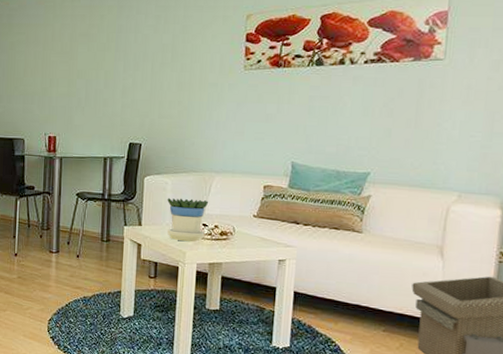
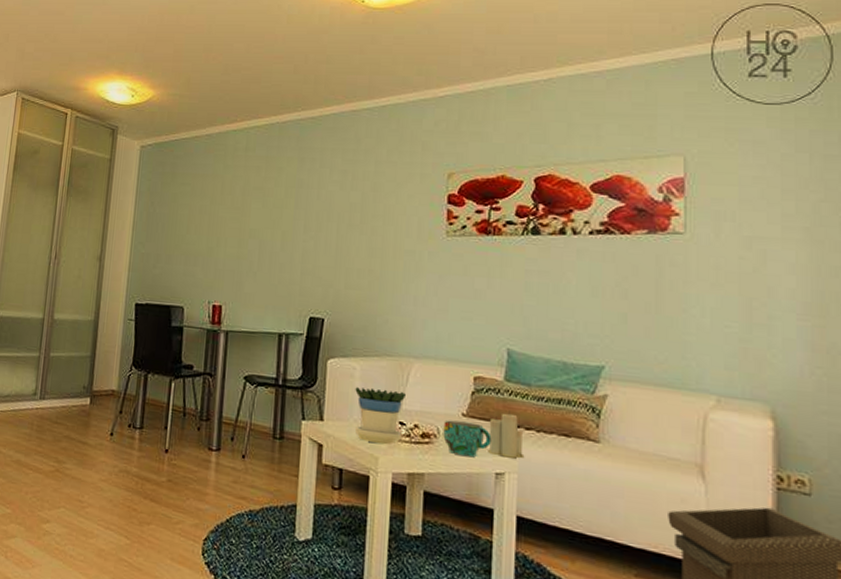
cup: none [237,220,277,249] -> present [443,419,492,457]
candle: none [273,211,302,248] -> present [488,410,525,459]

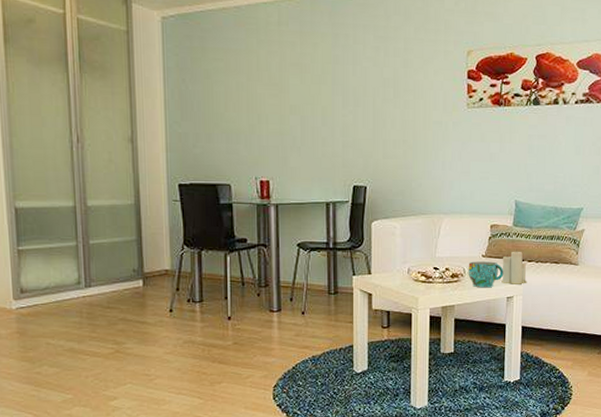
flowerpot: present [355,387,407,445] -> none [397,242,439,287]

